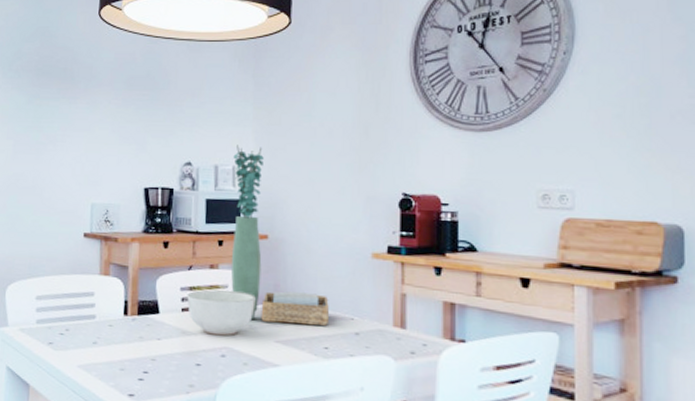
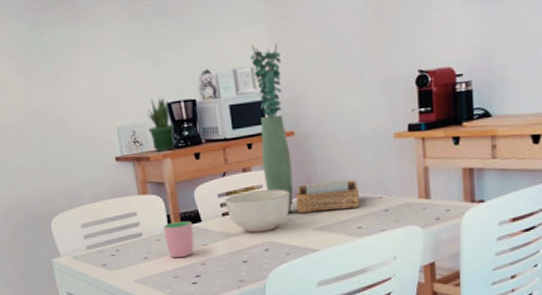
cup: none [117,309,149,350] -> present [163,221,194,259]
planter: none [121,181,149,235] -> present [146,97,176,152]

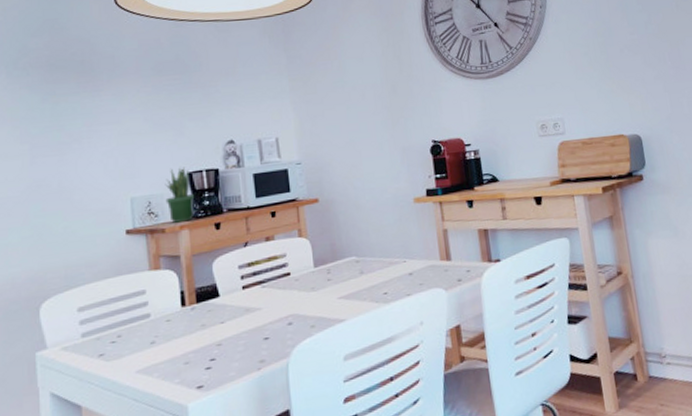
cup: present [163,221,194,259] -> none [175,297,210,341]
bowl: present [225,189,291,233] -> none [246,257,315,306]
vase: present [250,43,294,214] -> none [275,116,318,283]
napkin holder: present [296,180,359,213] -> none [320,245,384,282]

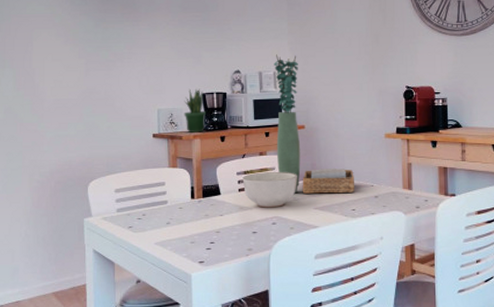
bowl: none [246,257,315,306] -> present [242,172,297,208]
vase: none [275,116,318,283] -> present [274,54,301,194]
napkin holder: none [320,245,384,282] -> present [302,169,354,194]

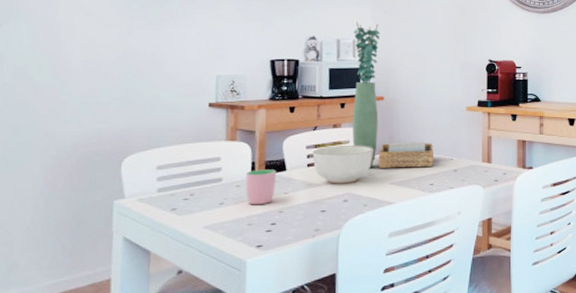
planter: present [184,88,207,132] -> none [248,54,275,102]
cup: none [186,193,212,226] -> present [245,169,276,205]

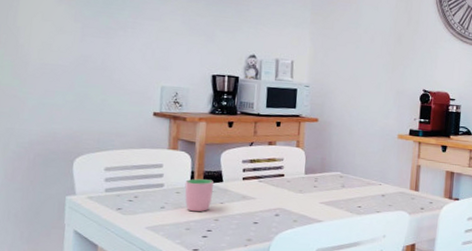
bowl: present [312,146,374,184] -> none [247,162,306,200]
vase: present [351,22,380,168] -> none [286,43,318,187]
napkin holder: present [378,142,434,168] -> none [309,163,364,191]

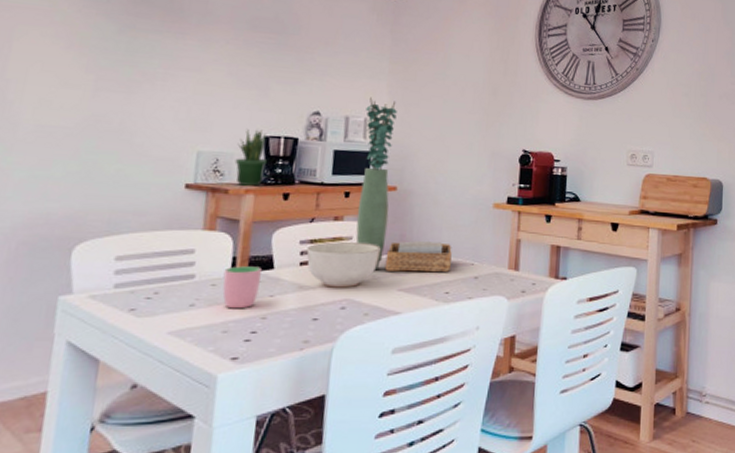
planter: none [190,68,216,116] -> present [234,128,268,186]
bowl: none [247,162,306,200] -> present [306,242,381,288]
vase: none [286,43,318,187] -> present [355,97,397,271]
napkin holder: none [309,163,364,191] -> present [384,241,452,273]

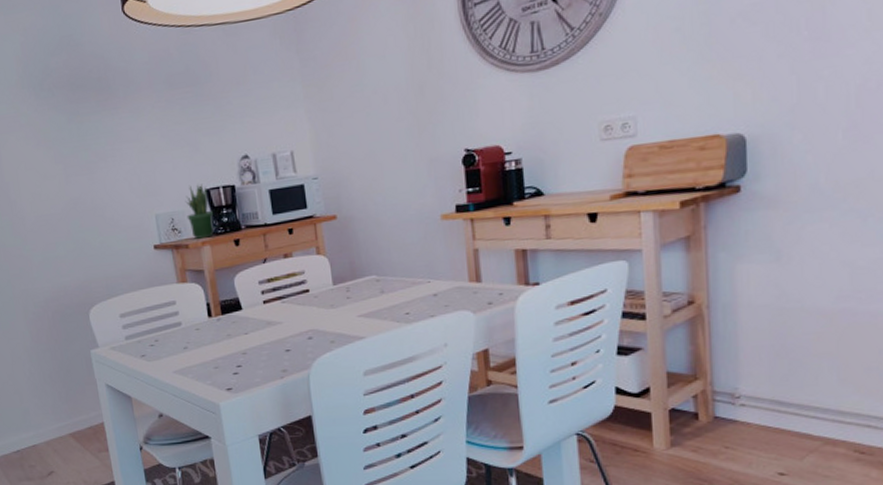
cup: present [222,266,261,309] -> none [202,309,235,348]
bowl: present [306,242,381,288] -> none [266,275,334,321]
vase: present [355,97,397,271] -> none [290,126,337,300]
napkin holder: present [384,241,452,273] -> none [339,264,407,299]

